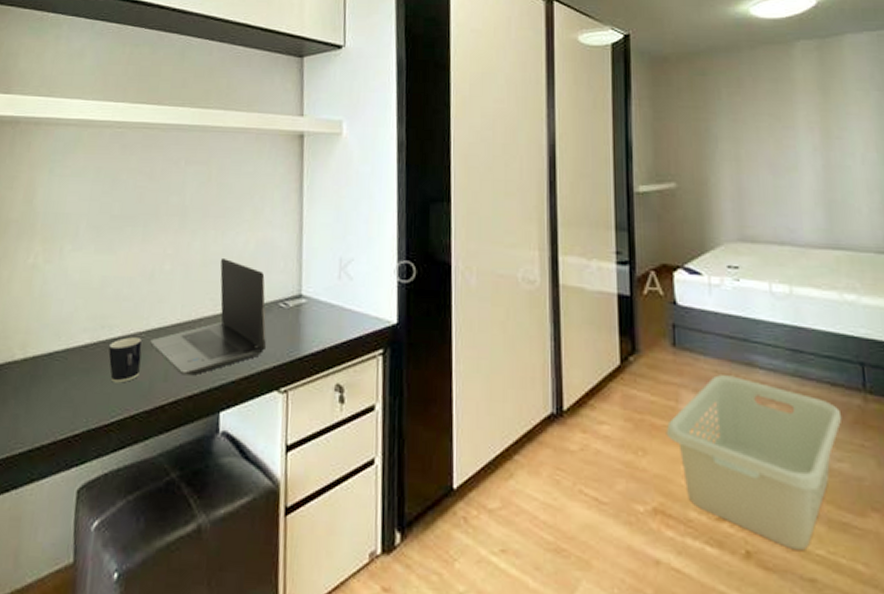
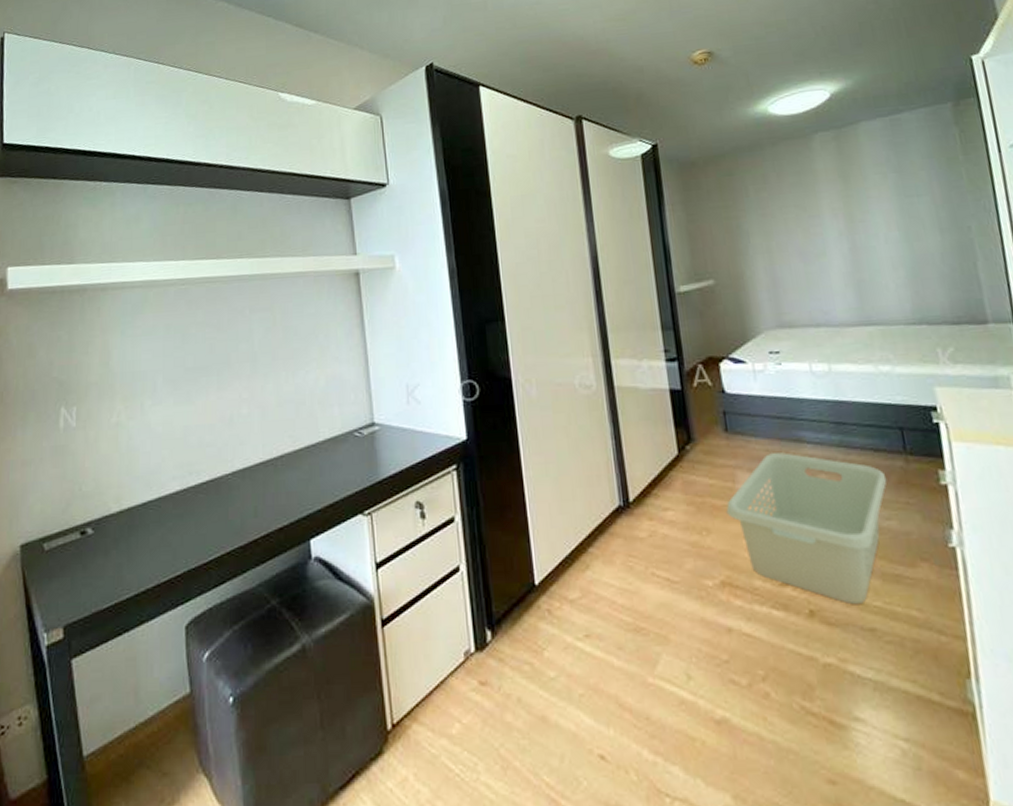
mug: present [108,337,143,383] -> none [198,480,230,524]
laptop computer: present [150,257,267,376] -> none [237,396,346,510]

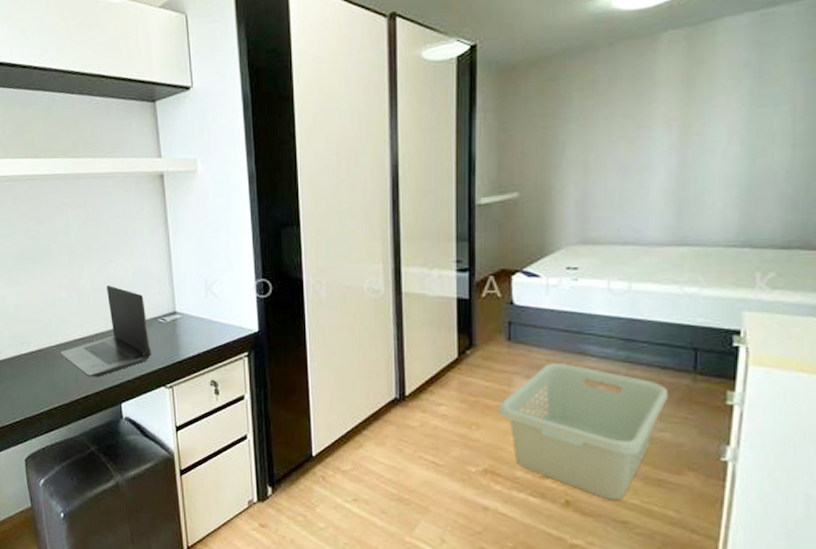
laptop computer: none [237,396,346,510] -> present [60,284,151,377]

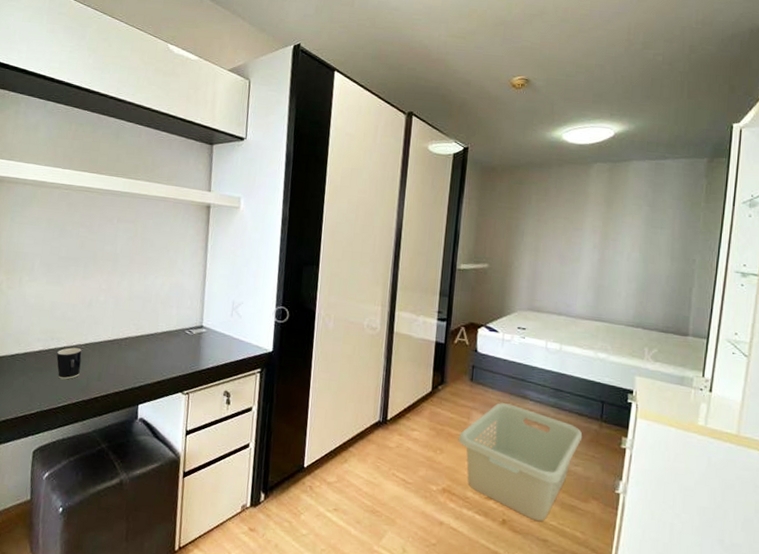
mug: none [29,350,56,384] -> present [56,347,83,380]
laptop computer: present [60,284,151,377] -> none [88,294,176,378]

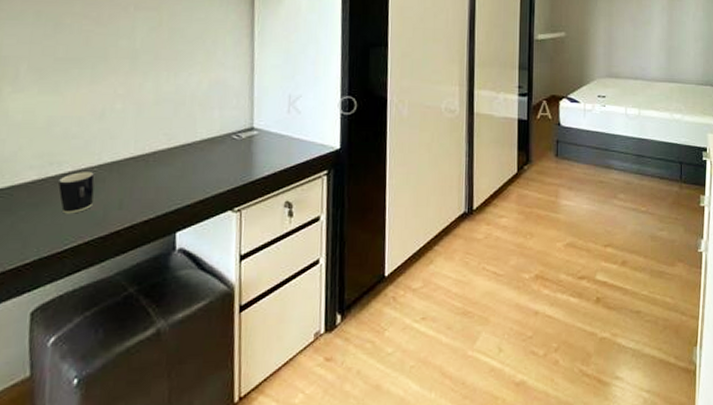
laundry basket: present [458,403,583,521] -> none [547,176,665,293]

